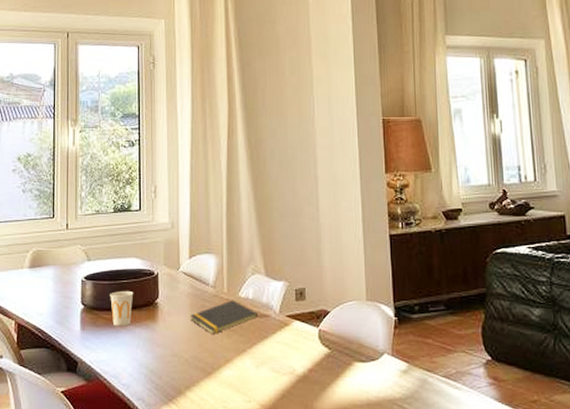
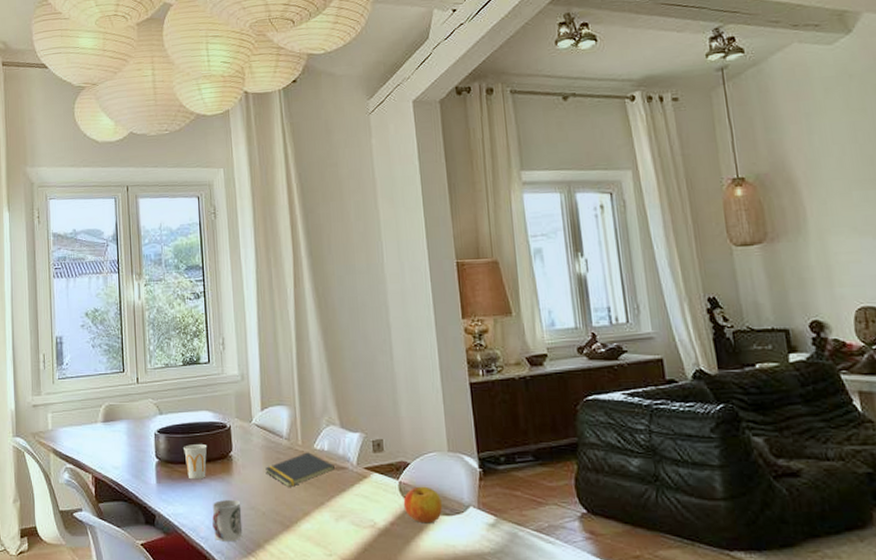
cup: none [135,346,165,389] -> present [212,499,243,542]
apple: none [322,334,359,370] -> present [403,486,443,524]

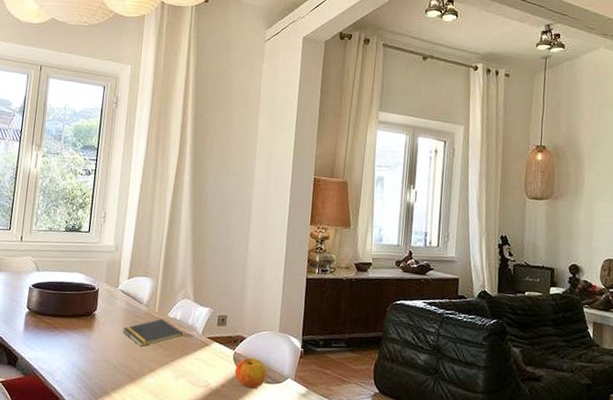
cup: present [184,444,208,480] -> none [53,300,75,332]
cup: present [212,499,243,542] -> none [68,350,96,387]

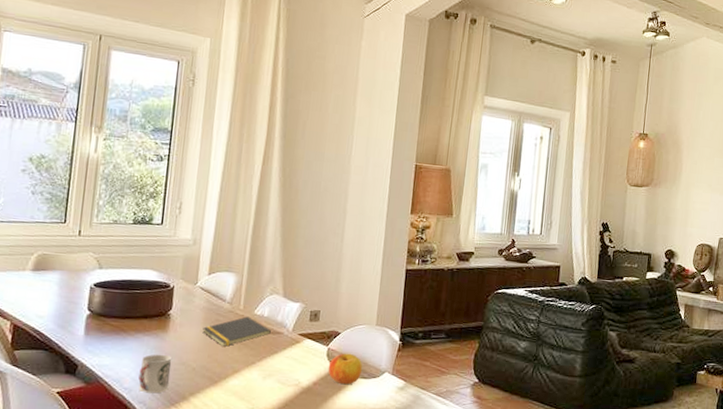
cup: none [68,350,96,387] -> present [138,354,172,394]

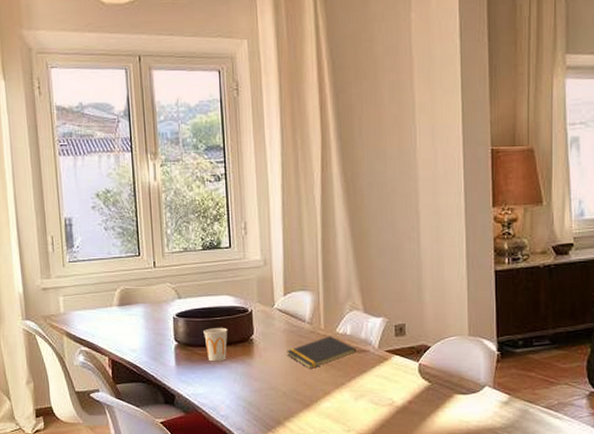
cup: none [120,300,146,334] -> present [204,328,228,362]
cup: present [138,354,172,394] -> none [233,380,263,420]
apple: present [328,353,363,385] -> none [422,368,460,402]

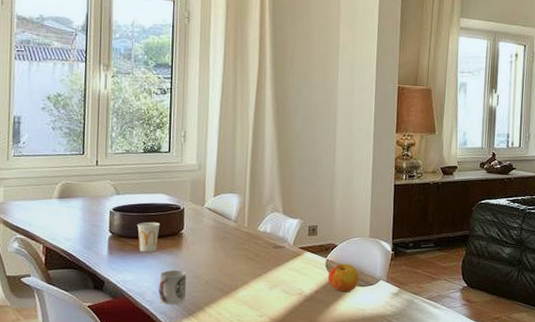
cup: none [233,380,263,420] -> present [158,269,187,305]
notepad: present [287,336,356,369] -> none [212,233,274,261]
apple: none [422,368,460,402] -> present [327,263,359,293]

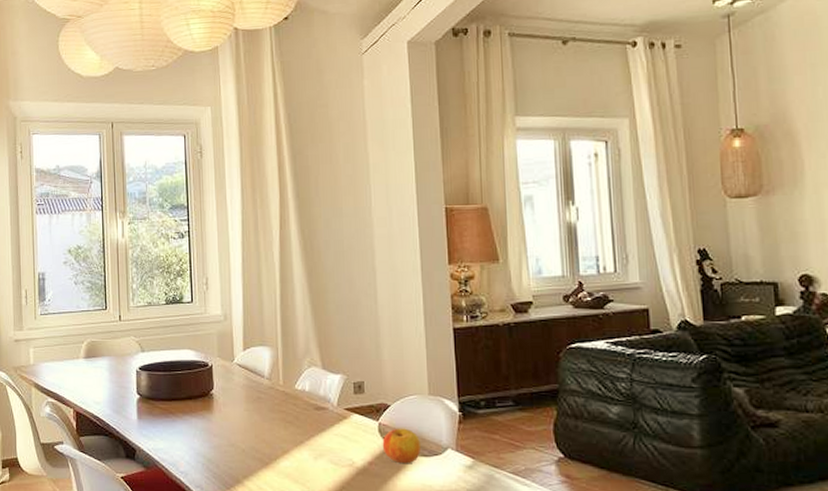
cup: present [137,222,161,253] -> none [165,382,189,416]
cup: present [158,269,187,305] -> none [192,436,222,477]

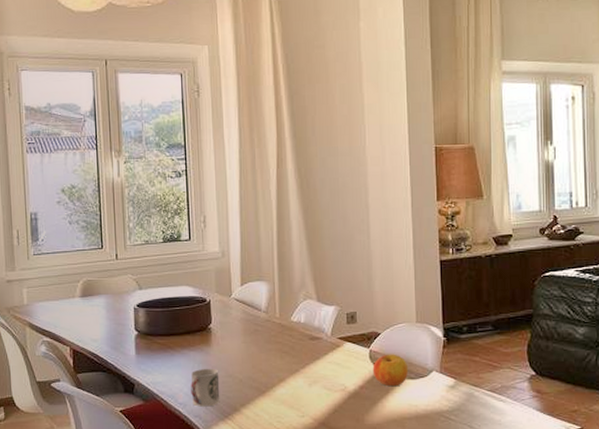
cup: none [192,436,222,477] -> present [191,368,220,407]

